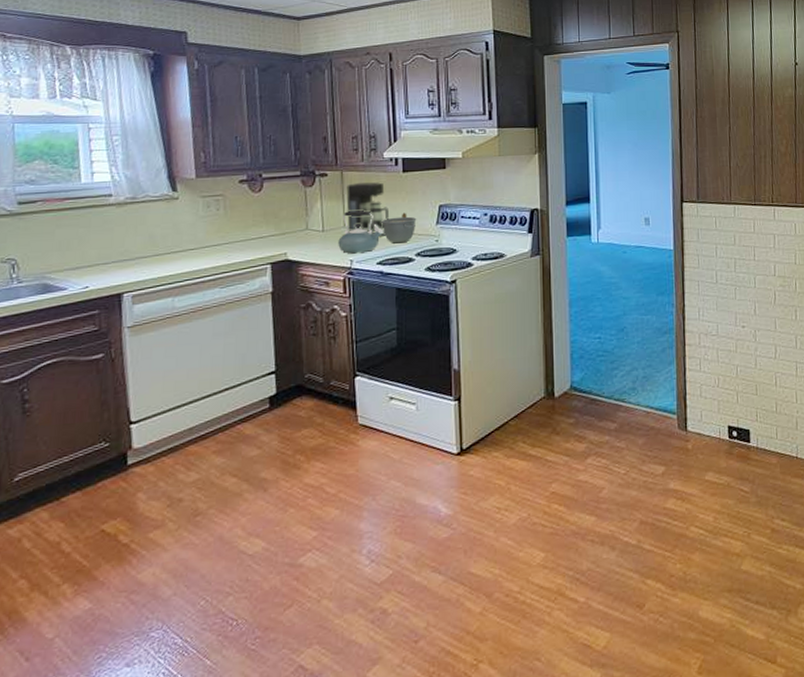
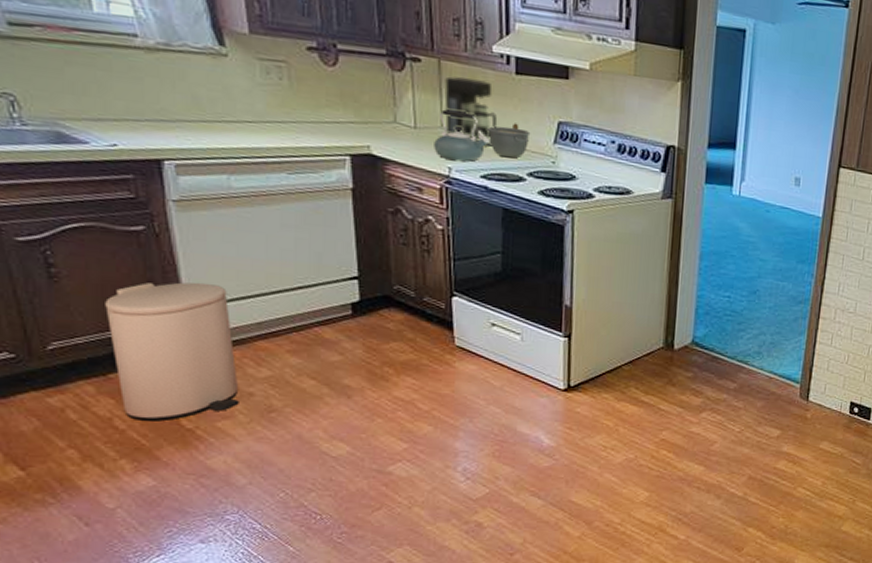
pedal bin: none [65,397,170,541] -> present [105,282,239,421]

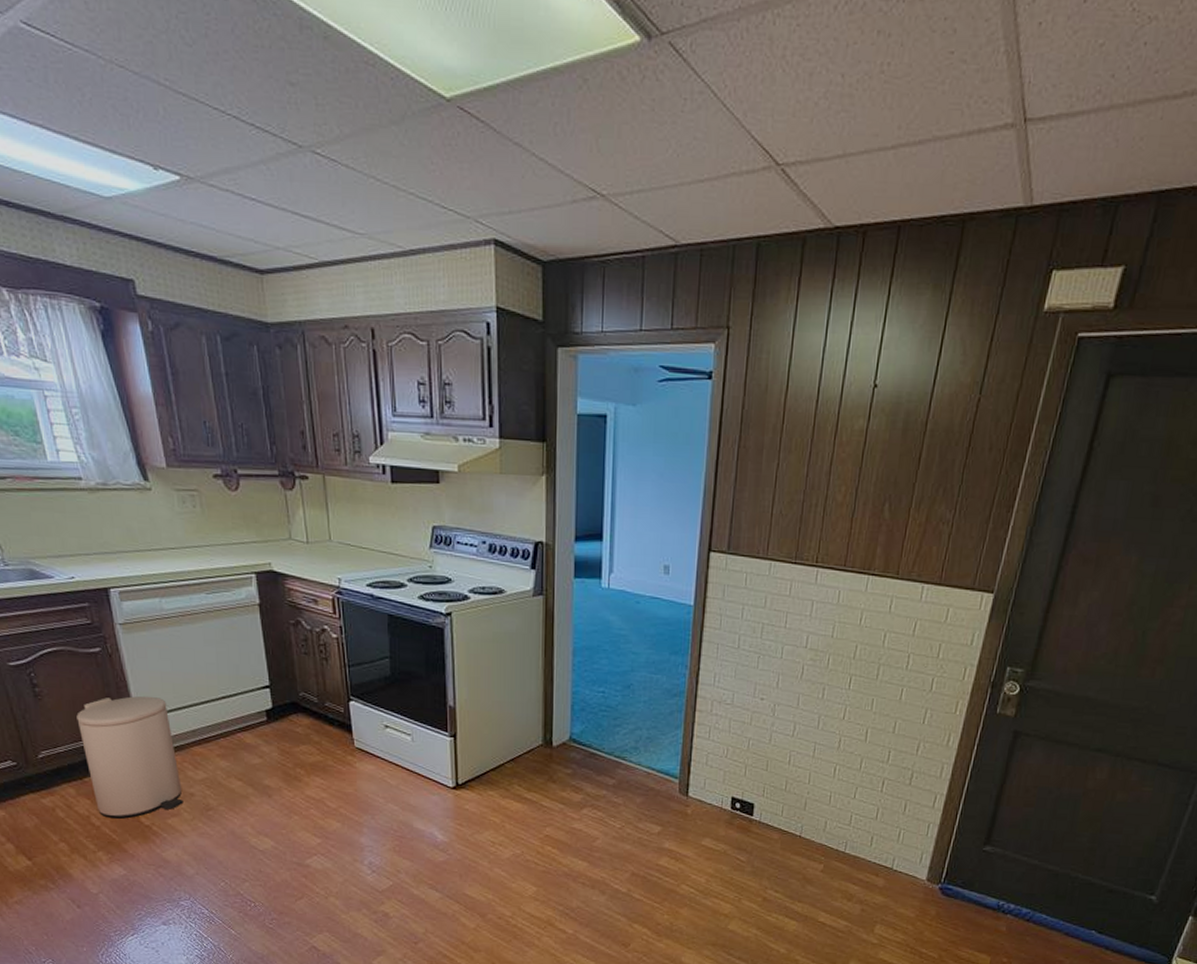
kettle: present [434,109,490,162] -> none [324,523,373,572]
coffee maker: present [444,76,498,148] -> none [330,491,379,557]
cooking pot: present [487,123,531,159] -> none [370,531,408,566]

